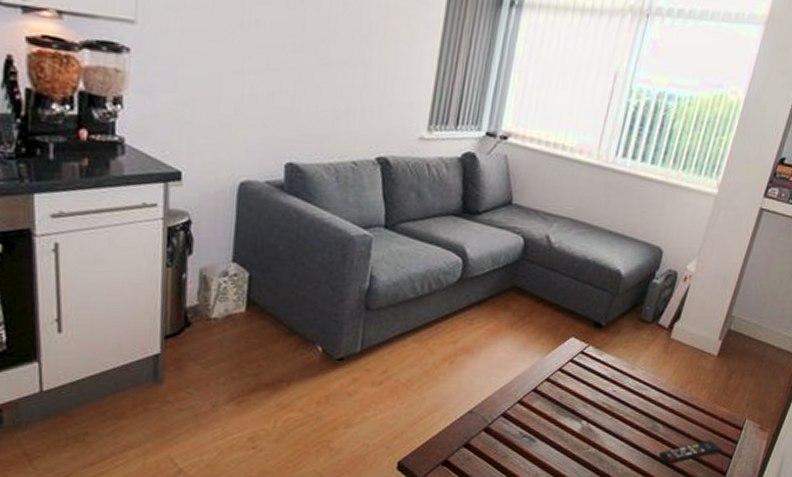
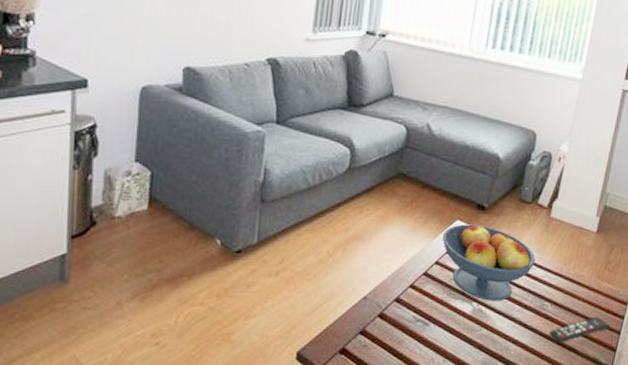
fruit bowl: none [554,341,651,421] -> present [442,224,536,301]

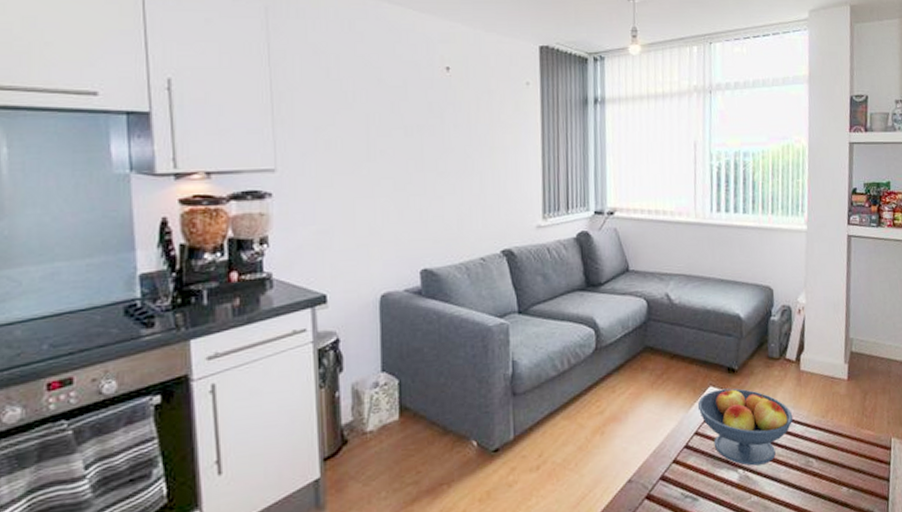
remote control: present [550,317,610,343] -> none [820,467,878,500]

